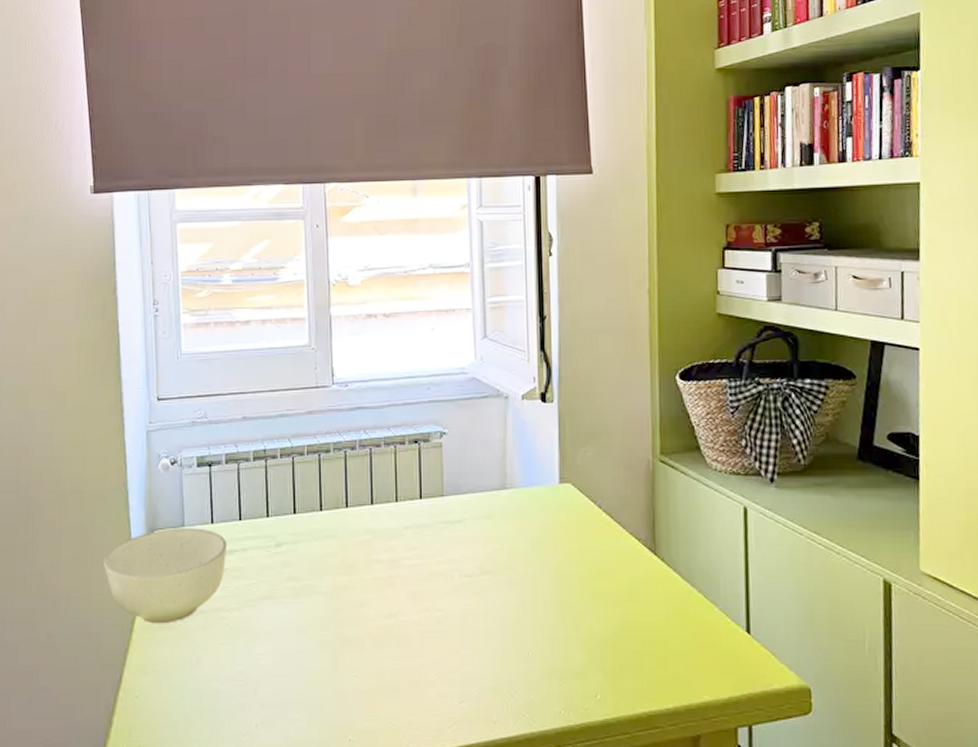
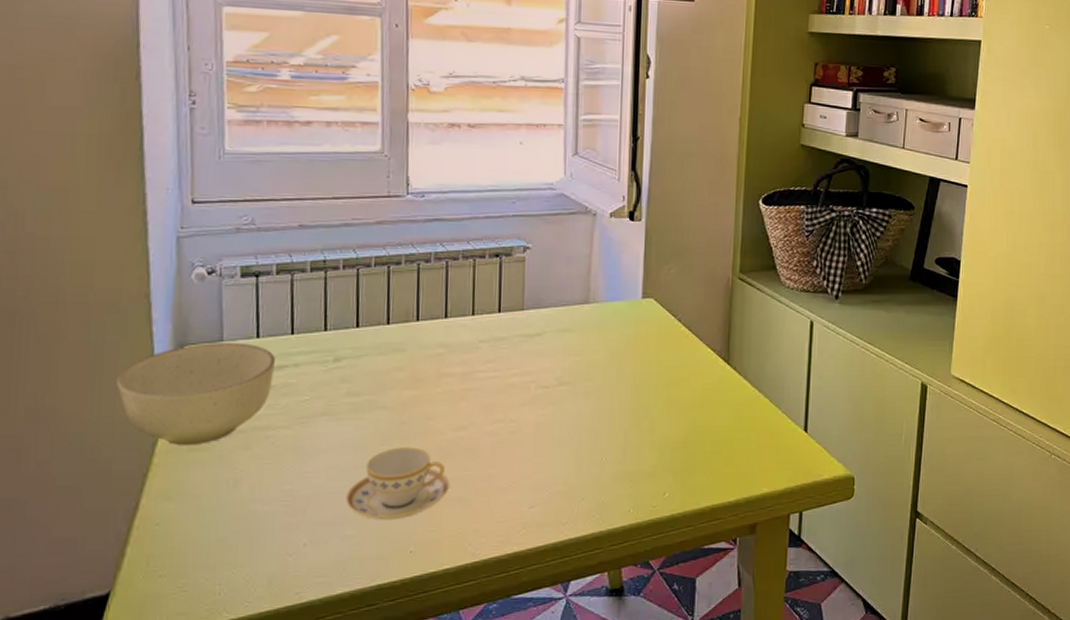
teacup: none [291,633,383,706] -> present [346,447,450,520]

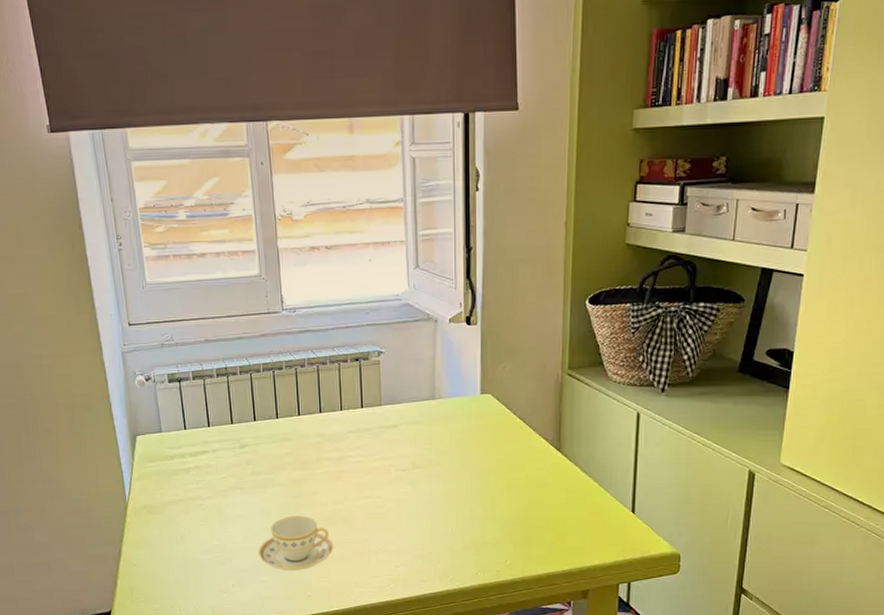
bowl: present [115,343,276,445] -> none [95,433,200,509]

